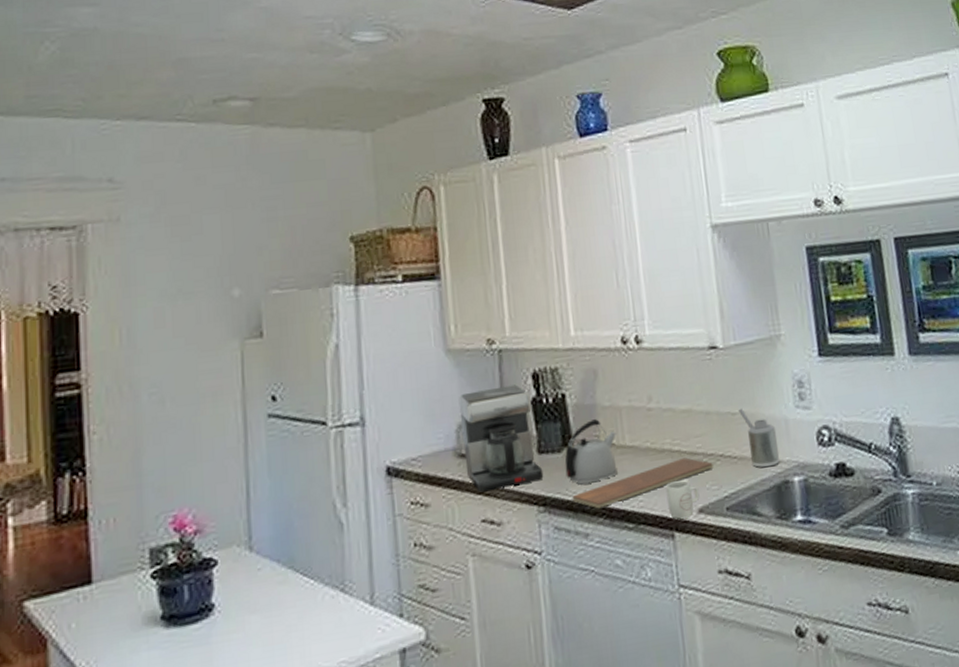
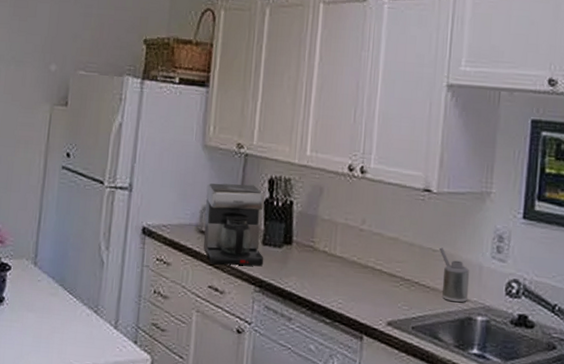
kettle: present [565,419,618,485] -> none [282,227,330,279]
chopping board: present [572,457,713,509] -> none [283,276,408,301]
mug: present [666,480,700,520] -> none [361,294,391,327]

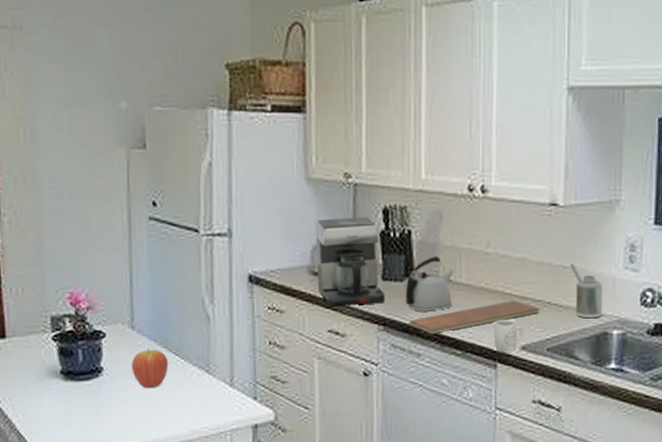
fruit: none [29,285,63,322] -> present [131,349,169,389]
kettle: none [282,227,330,279] -> present [405,257,454,313]
chopping board: none [283,276,408,301] -> present [409,300,540,334]
mug: none [361,294,391,327] -> present [493,320,524,353]

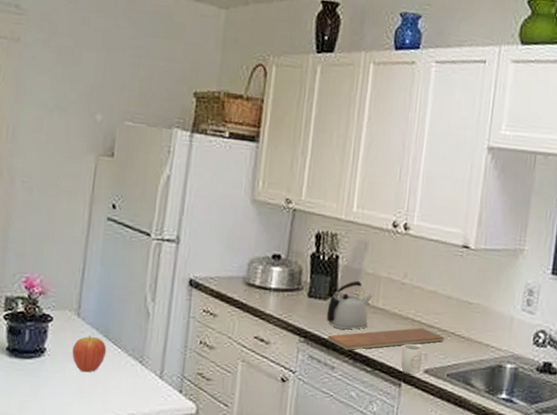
coffee maker: present [315,217,386,307] -> none [249,237,311,318]
soap dispenser: present [569,263,603,319] -> none [474,300,502,352]

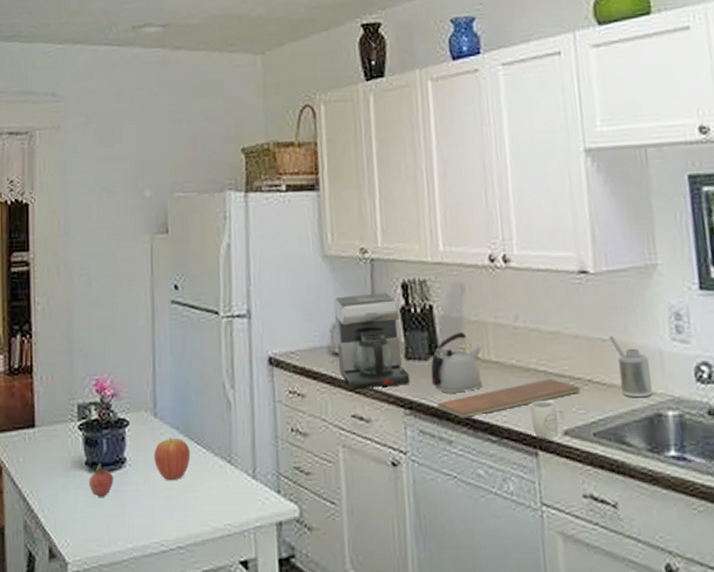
fruit: none [7,350,32,379] -> present [89,463,114,497]
coffee maker: none [249,237,311,318] -> present [333,292,411,390]
soap dispenser: none [474,300,502,352] -> present [608,335,653,398]

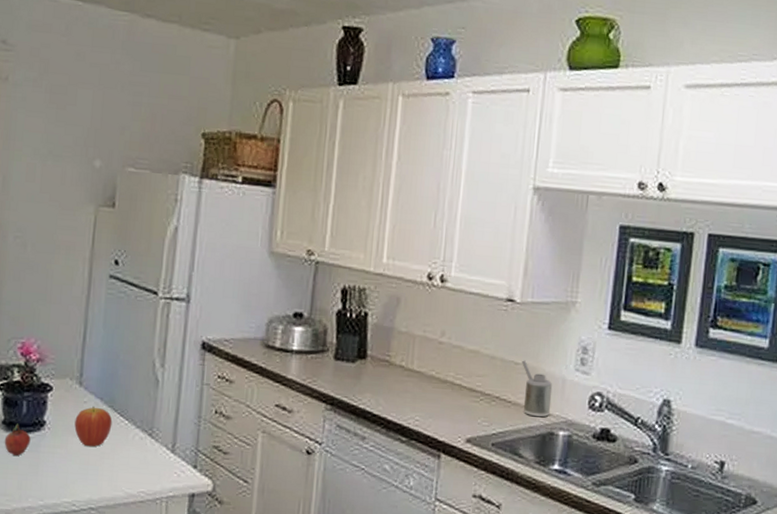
coffee maker: present [333,292,411,390] -> none [269,293,337,383]
kettle: present [431,332,482,394] -> none [355,340,407,396]
chopping board: present [437,379,581,419] -> none [357,392,488,419]
mug: present [530,401,566,438] -> none [439,410,471,444]

